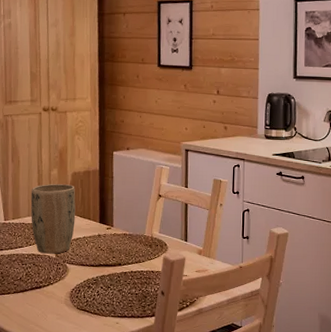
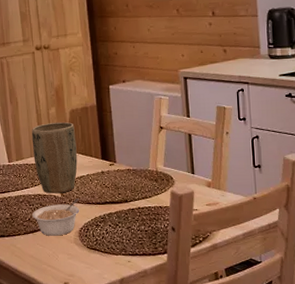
legume: none [24,260,73,296] -> present [32,199,80,236]

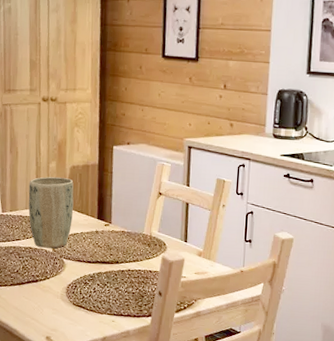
legume: present [32,199,80,236] -> none [21,255,70,290]

